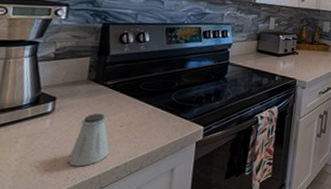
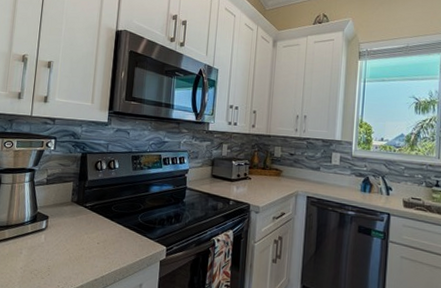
saltshaker: present [67,113,110,167] -> none [57,231,89,277]

